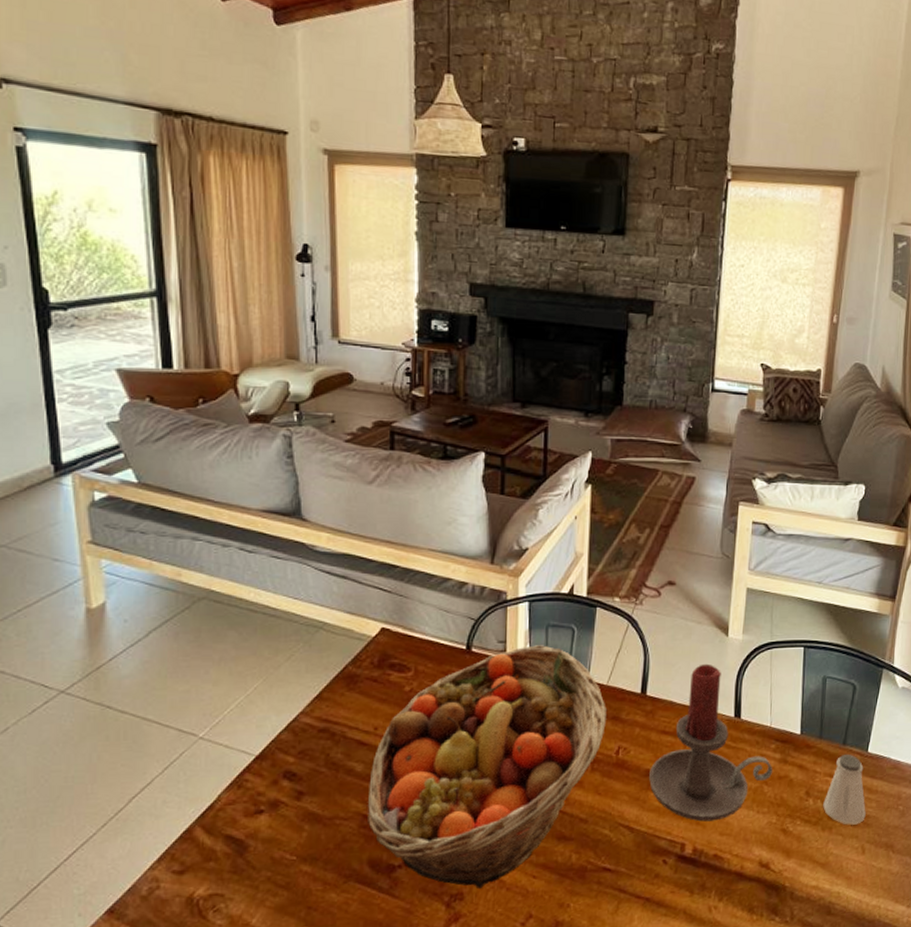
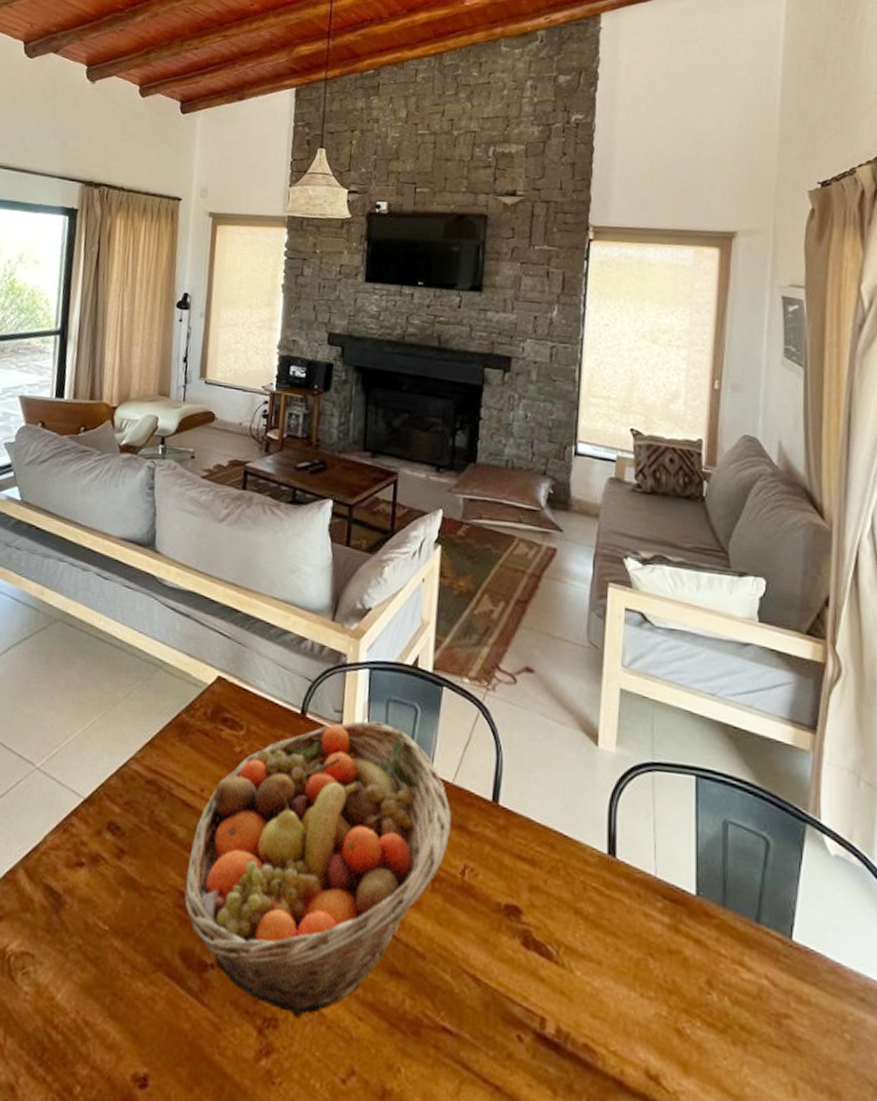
candle holder: present [649,663,773,822] -> none [501,776,661,995]
saltshaker: present [823,754,866,825] -> none [732,936,795,1047]

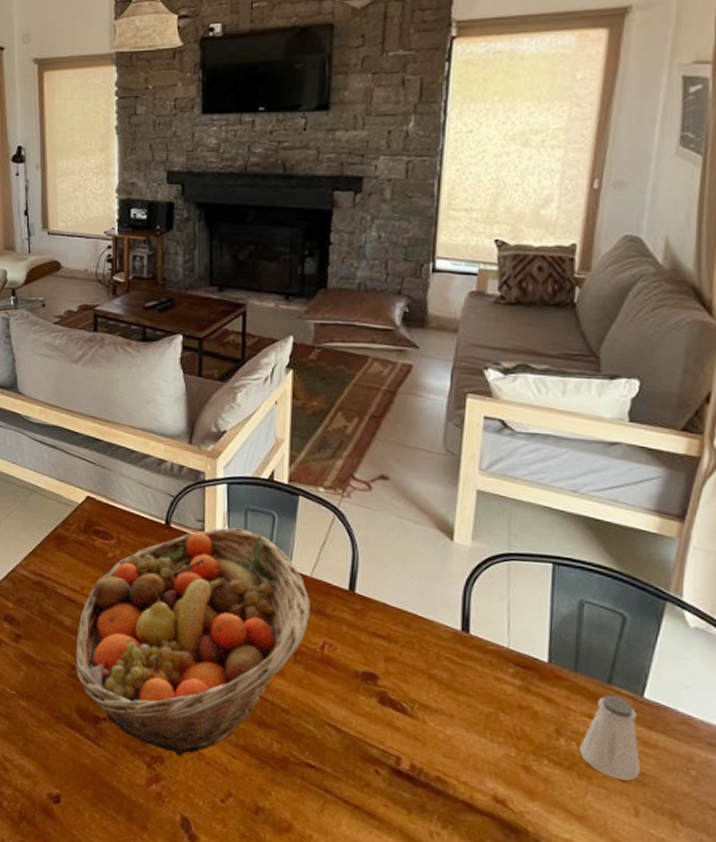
saltshaker: none [732,936,795,1047] -> present [579,694,641,781]

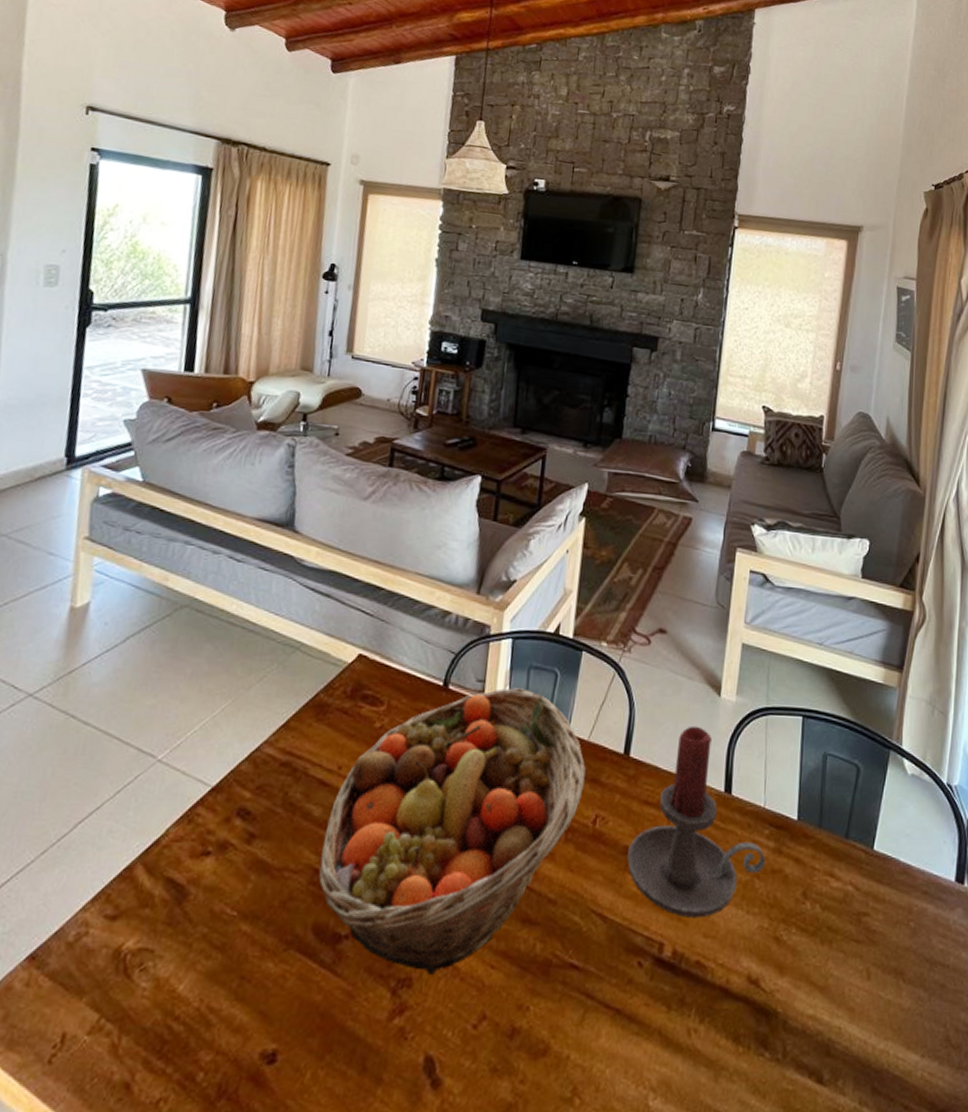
candle holder: none [358,567,512,740] -> present [627,726,766,918]
saltshaker: present [579,694,641,781] -> none [822,849,872,940]

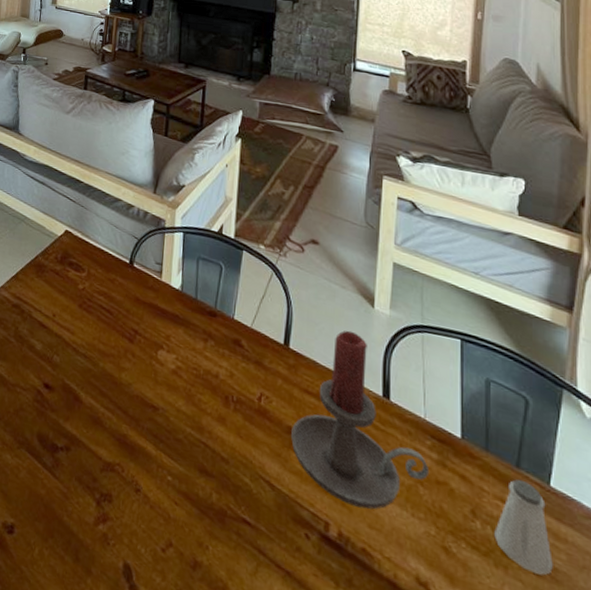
fruit basket: present [318,688,587,976] -> none [41,272,251,498]
saltshaker: none [822,849,872,940] -> present [494,478,553,575]

